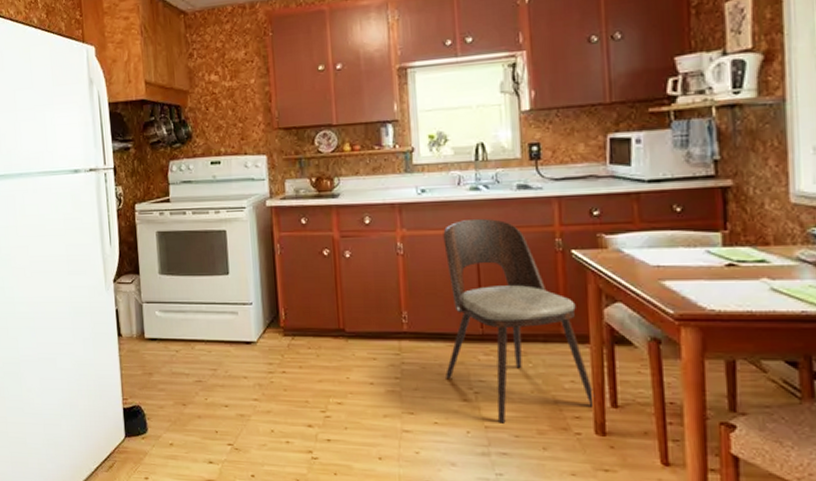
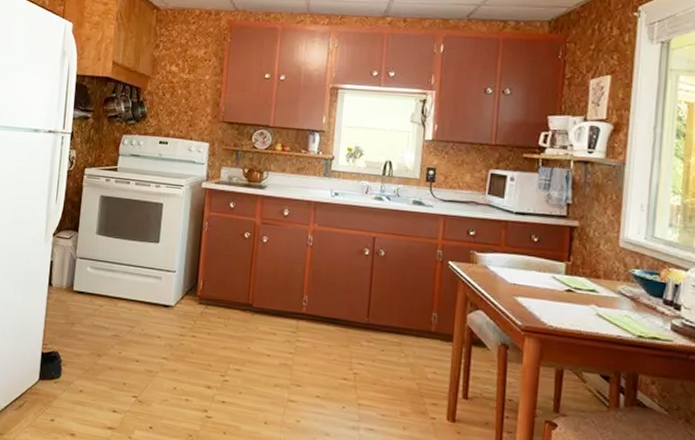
dining chair: present [443,218,595,423] -> none [332,223,451,403]

